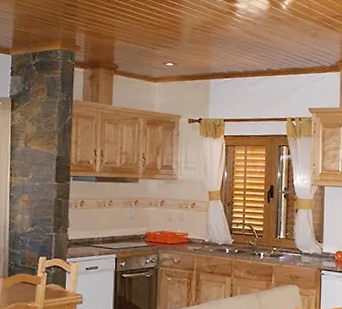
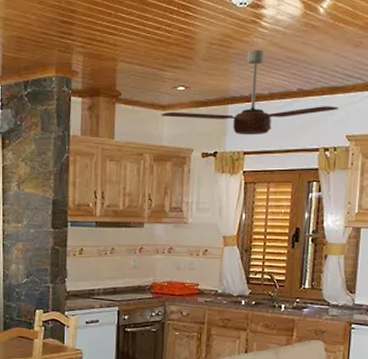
ceiling fan: none [152,36,302,106] -> present [161,50,339,135]

